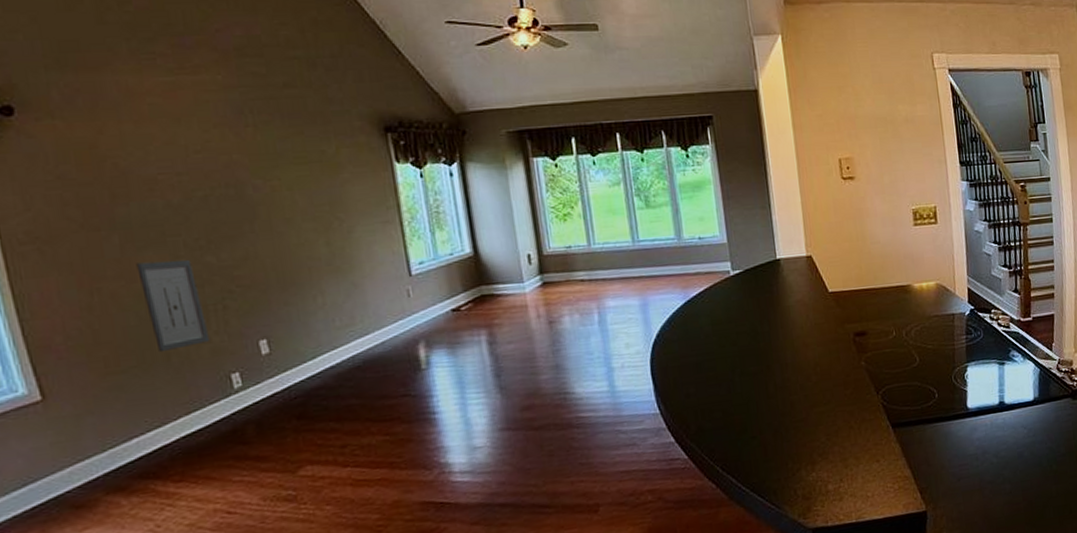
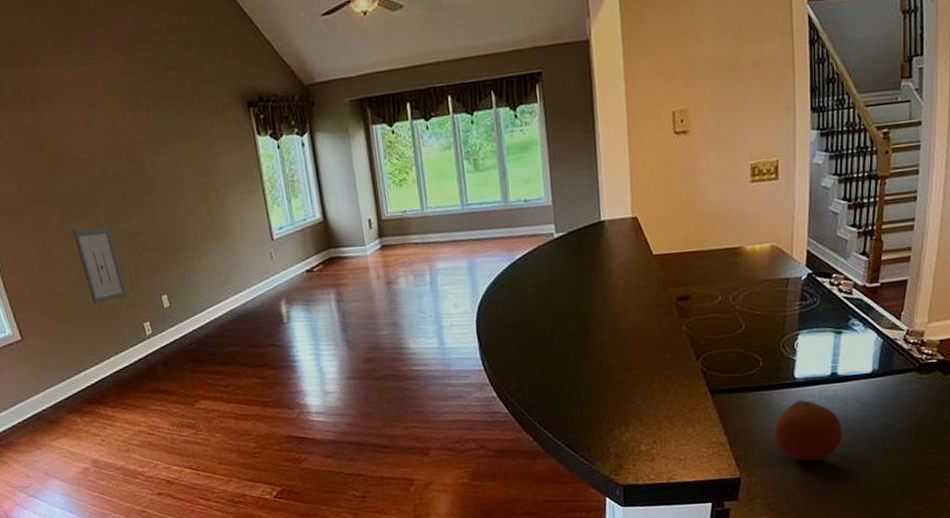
fruit: none [952,429,1015,490] -> present [773,400,842,462]

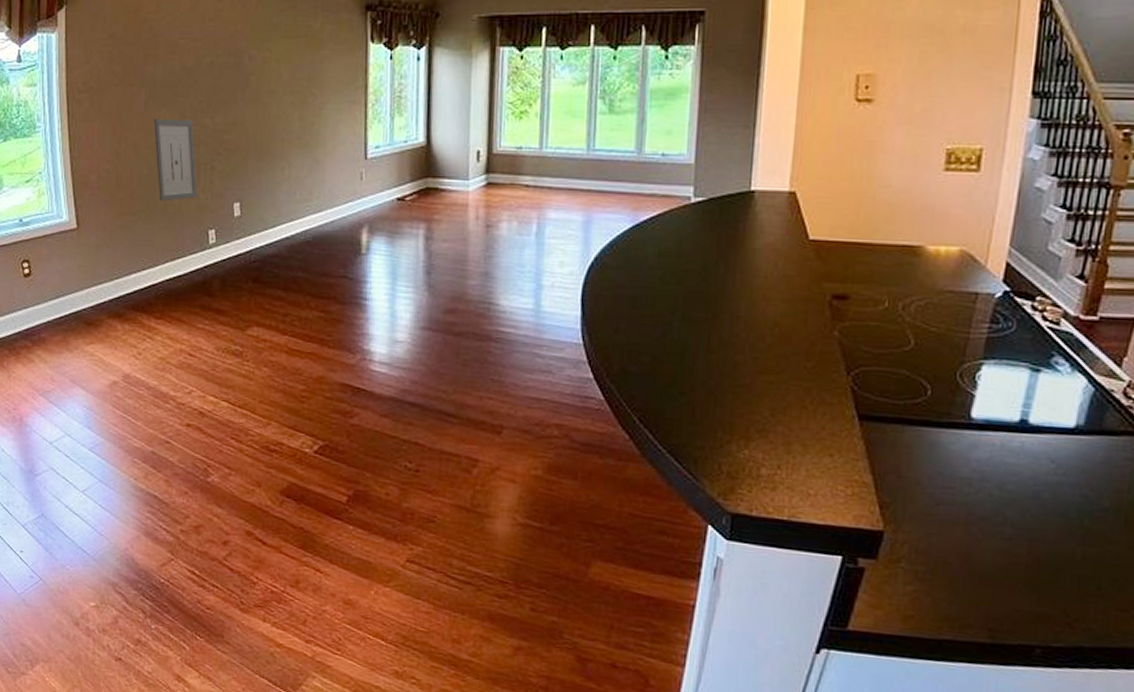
fruit: present [773,400,842,462] -> none [933,447,1027,528]

